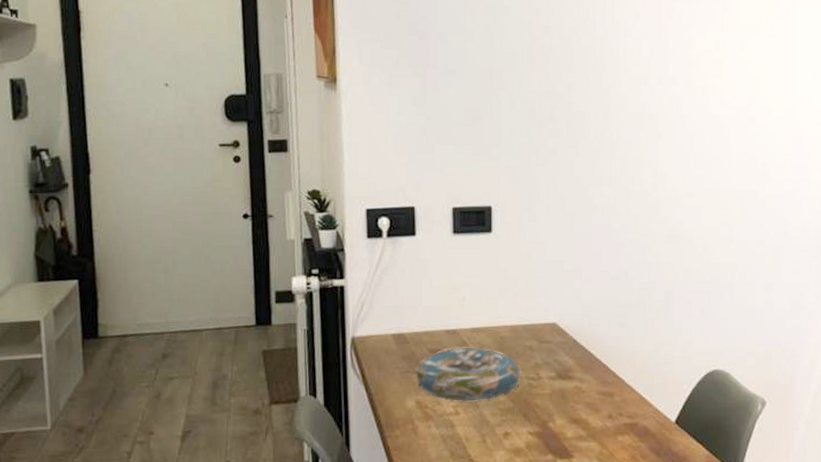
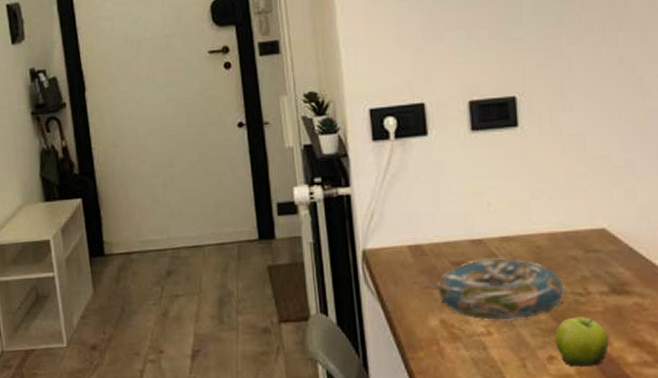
fruit: none [511,398,553,442] -> present [555,317,609,368]

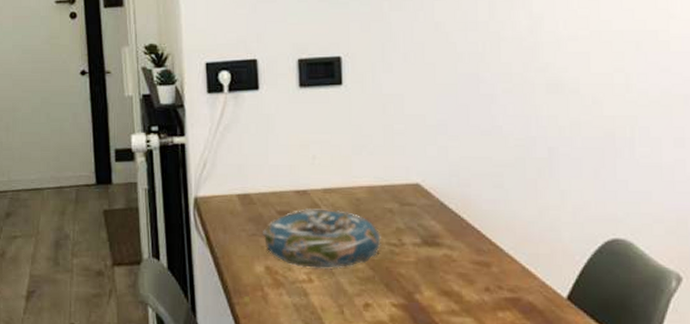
fruit: present [555,317,609,368] -> none [371,266,420,315]

